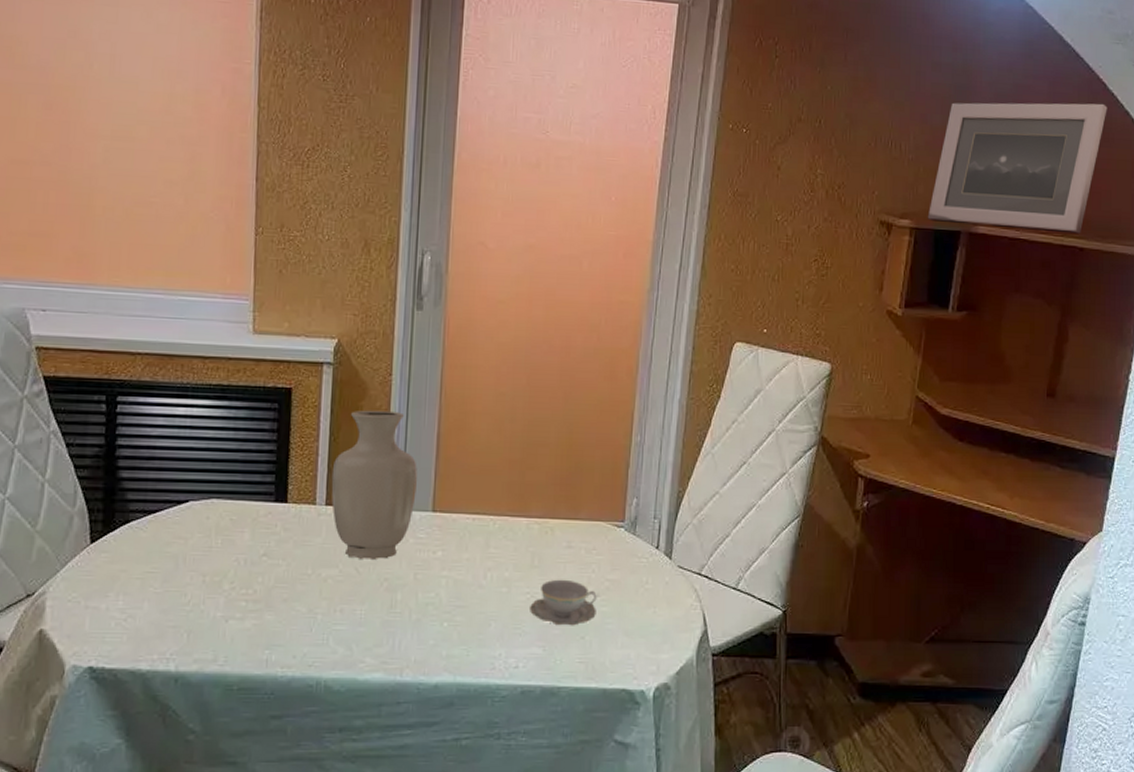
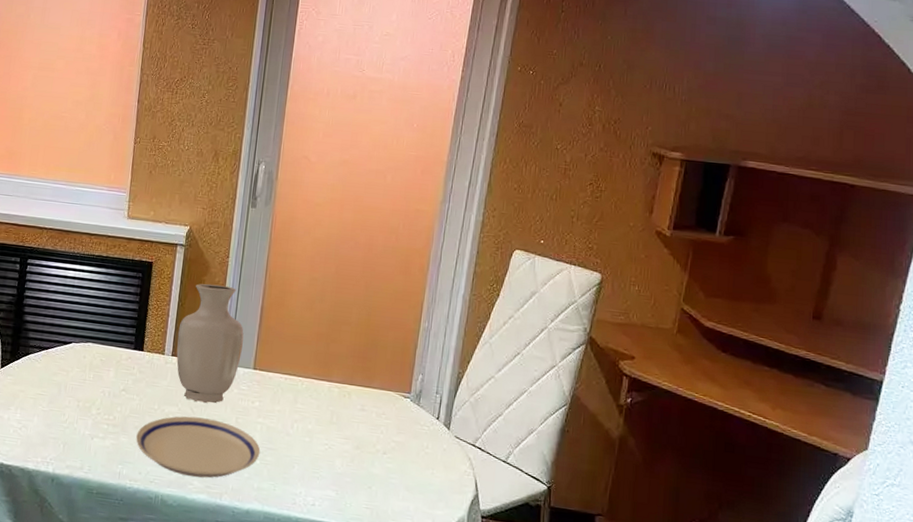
plate: none [286,578,448,652] -> present [136,416,261,478]
teacup: present [530,579,597,626] -> none [327,435,384,477]
picture frame: present [927,102,1107,234] -> none [698,52,882,172]

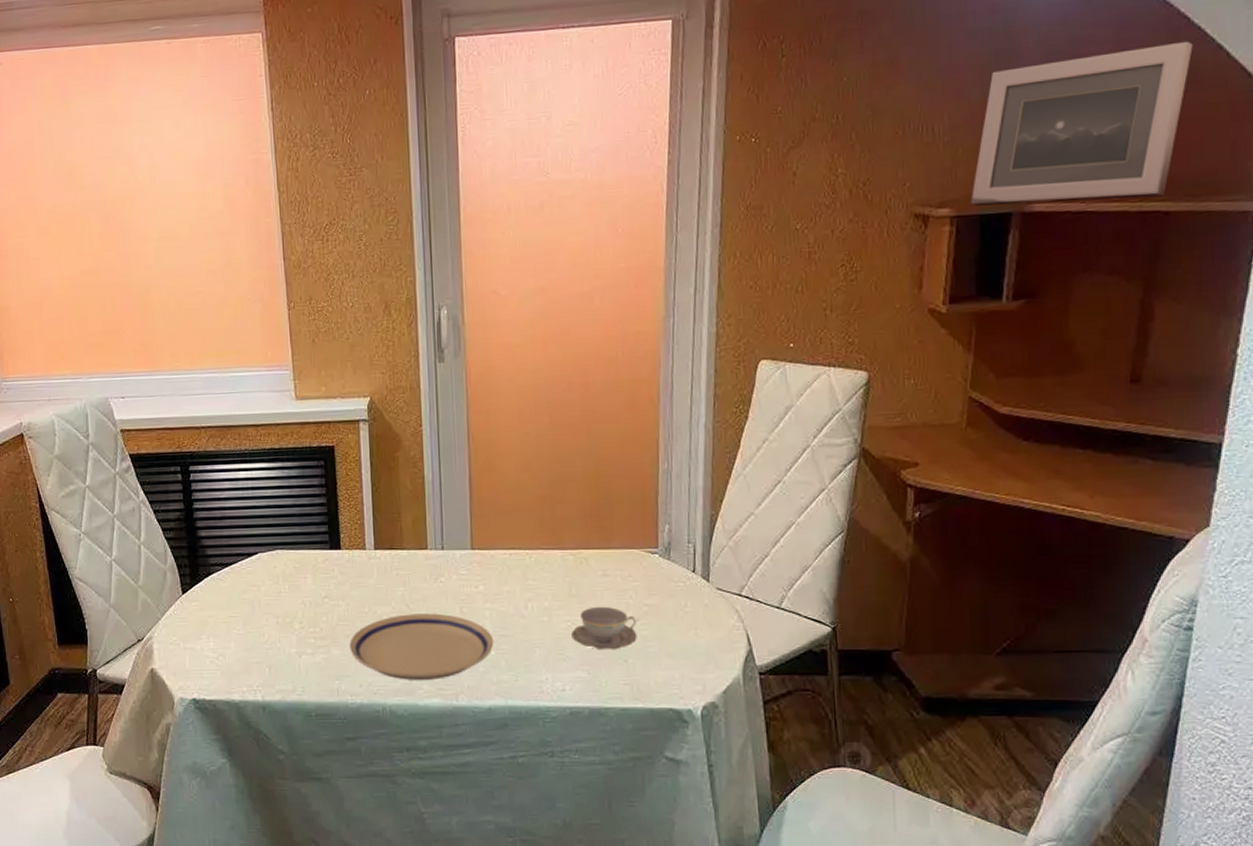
vase: present [176,283,244,403] -> none [377,459,455,596]
teacup: none [327,435,384,477] -> present [571,606,637,650]
picture frame: none [698,52,882,172] -> present [970,41,1193,206]

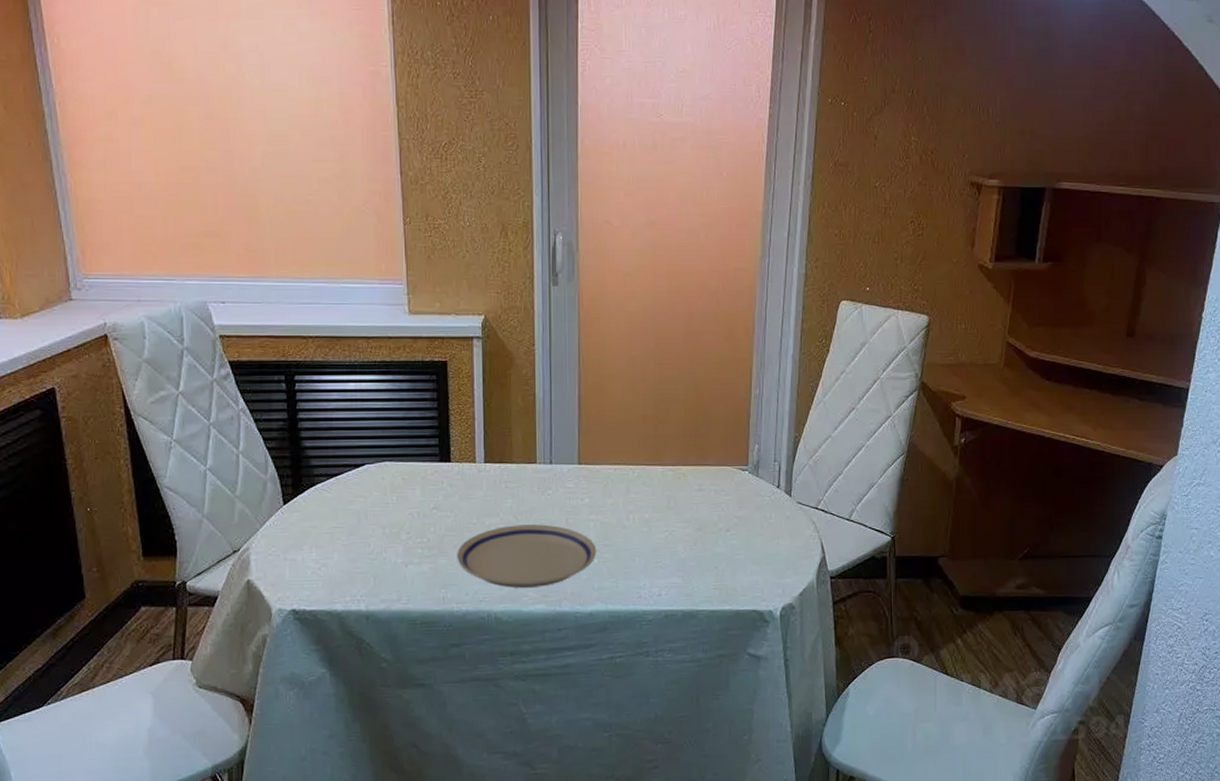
teacup: present [571,606,637,650] -> none [669,518,727,558]
picture frame: present [970,41,1193,206] -> none [1014,59,1182,185]

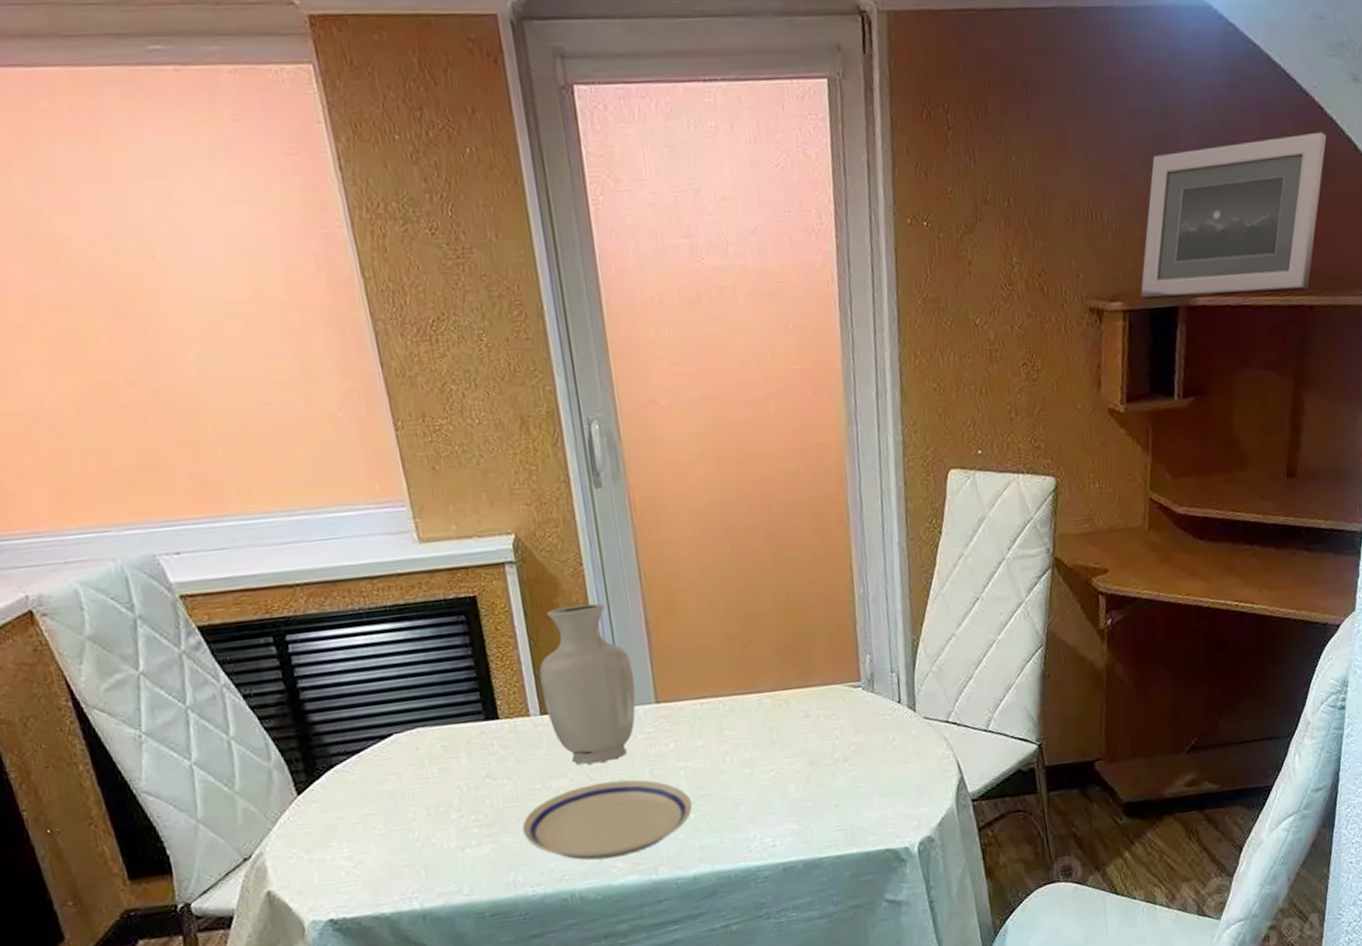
vase: none [487,377,563,508] -> present [539,603,636,765]
picture frame: none [1014,59,1182,185] -> present [1140,131,1327,299]

